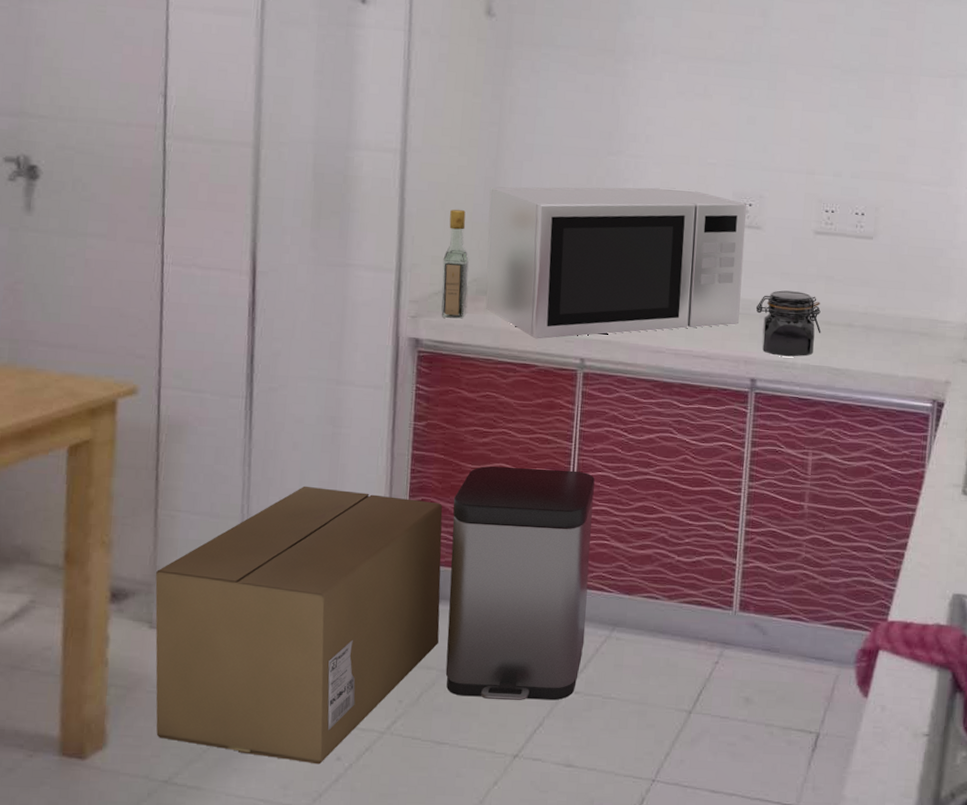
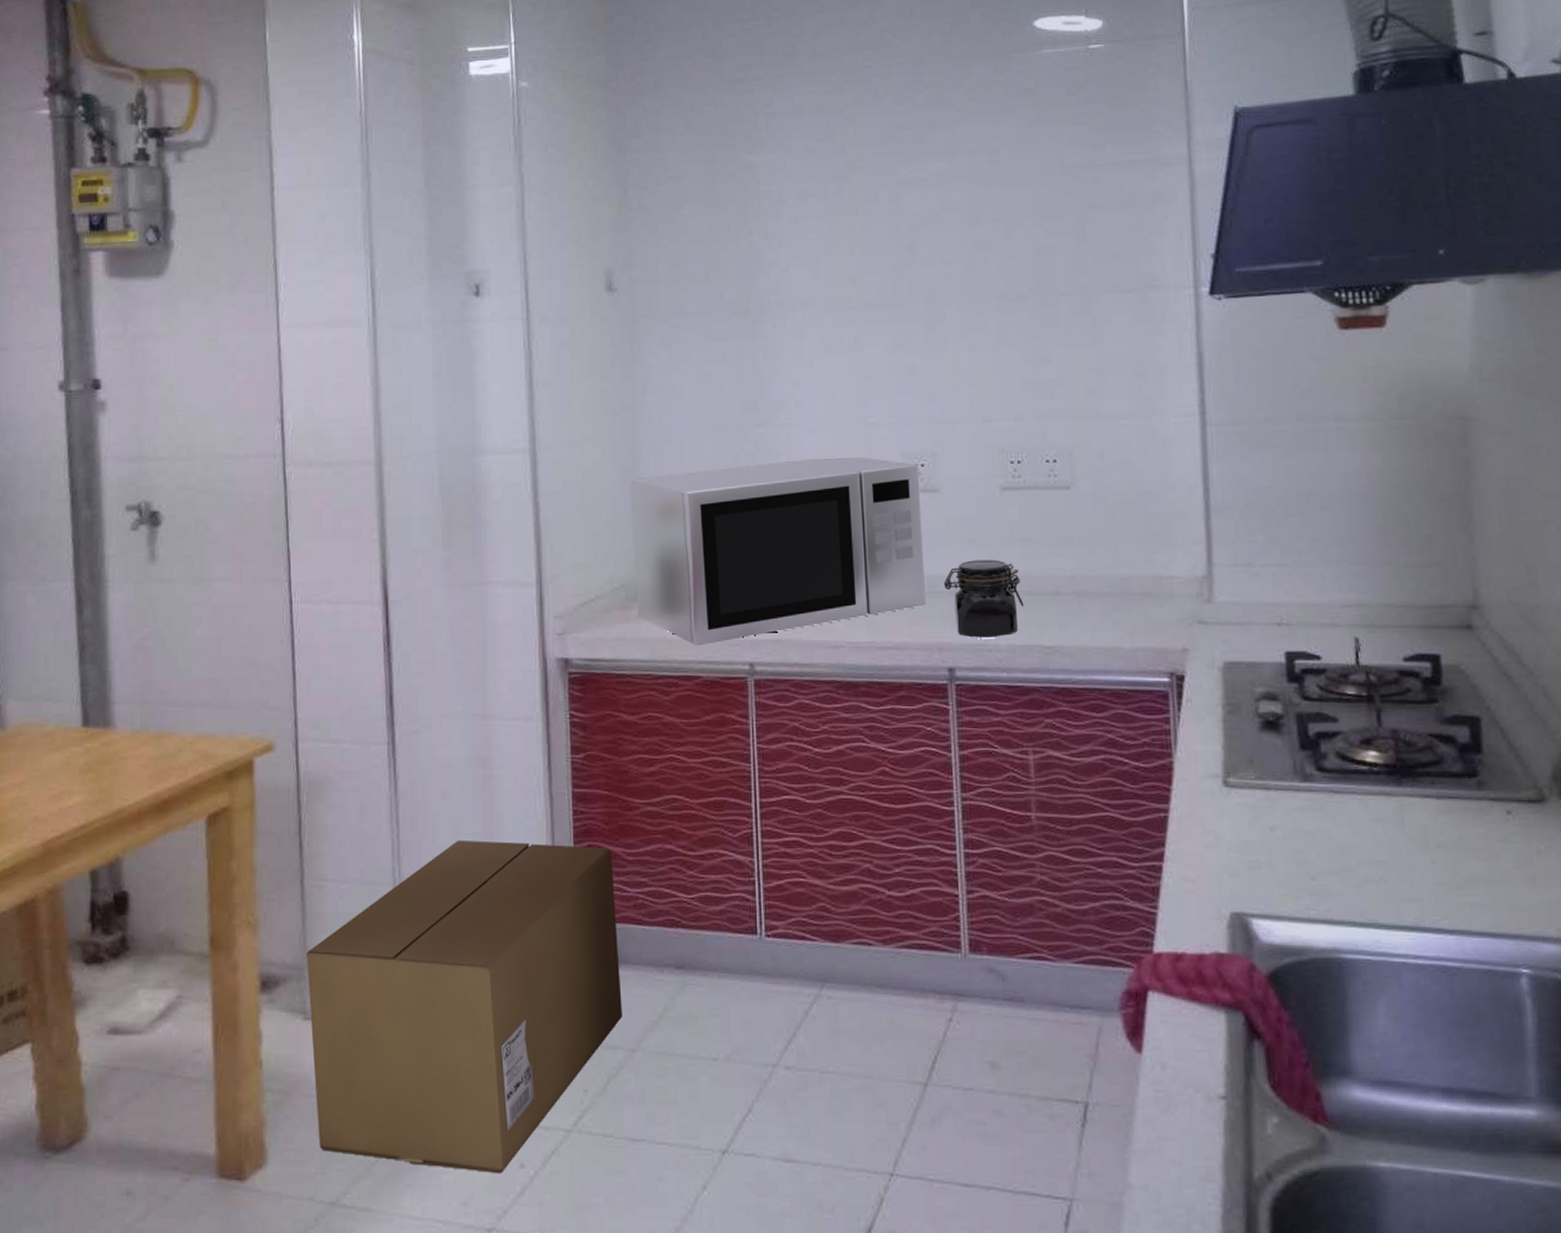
bottle: present [441,209,470,319] -> none [586,507,619,632]
pedal bin: present [445,466,595,701] -> none [623,796,790,1083]

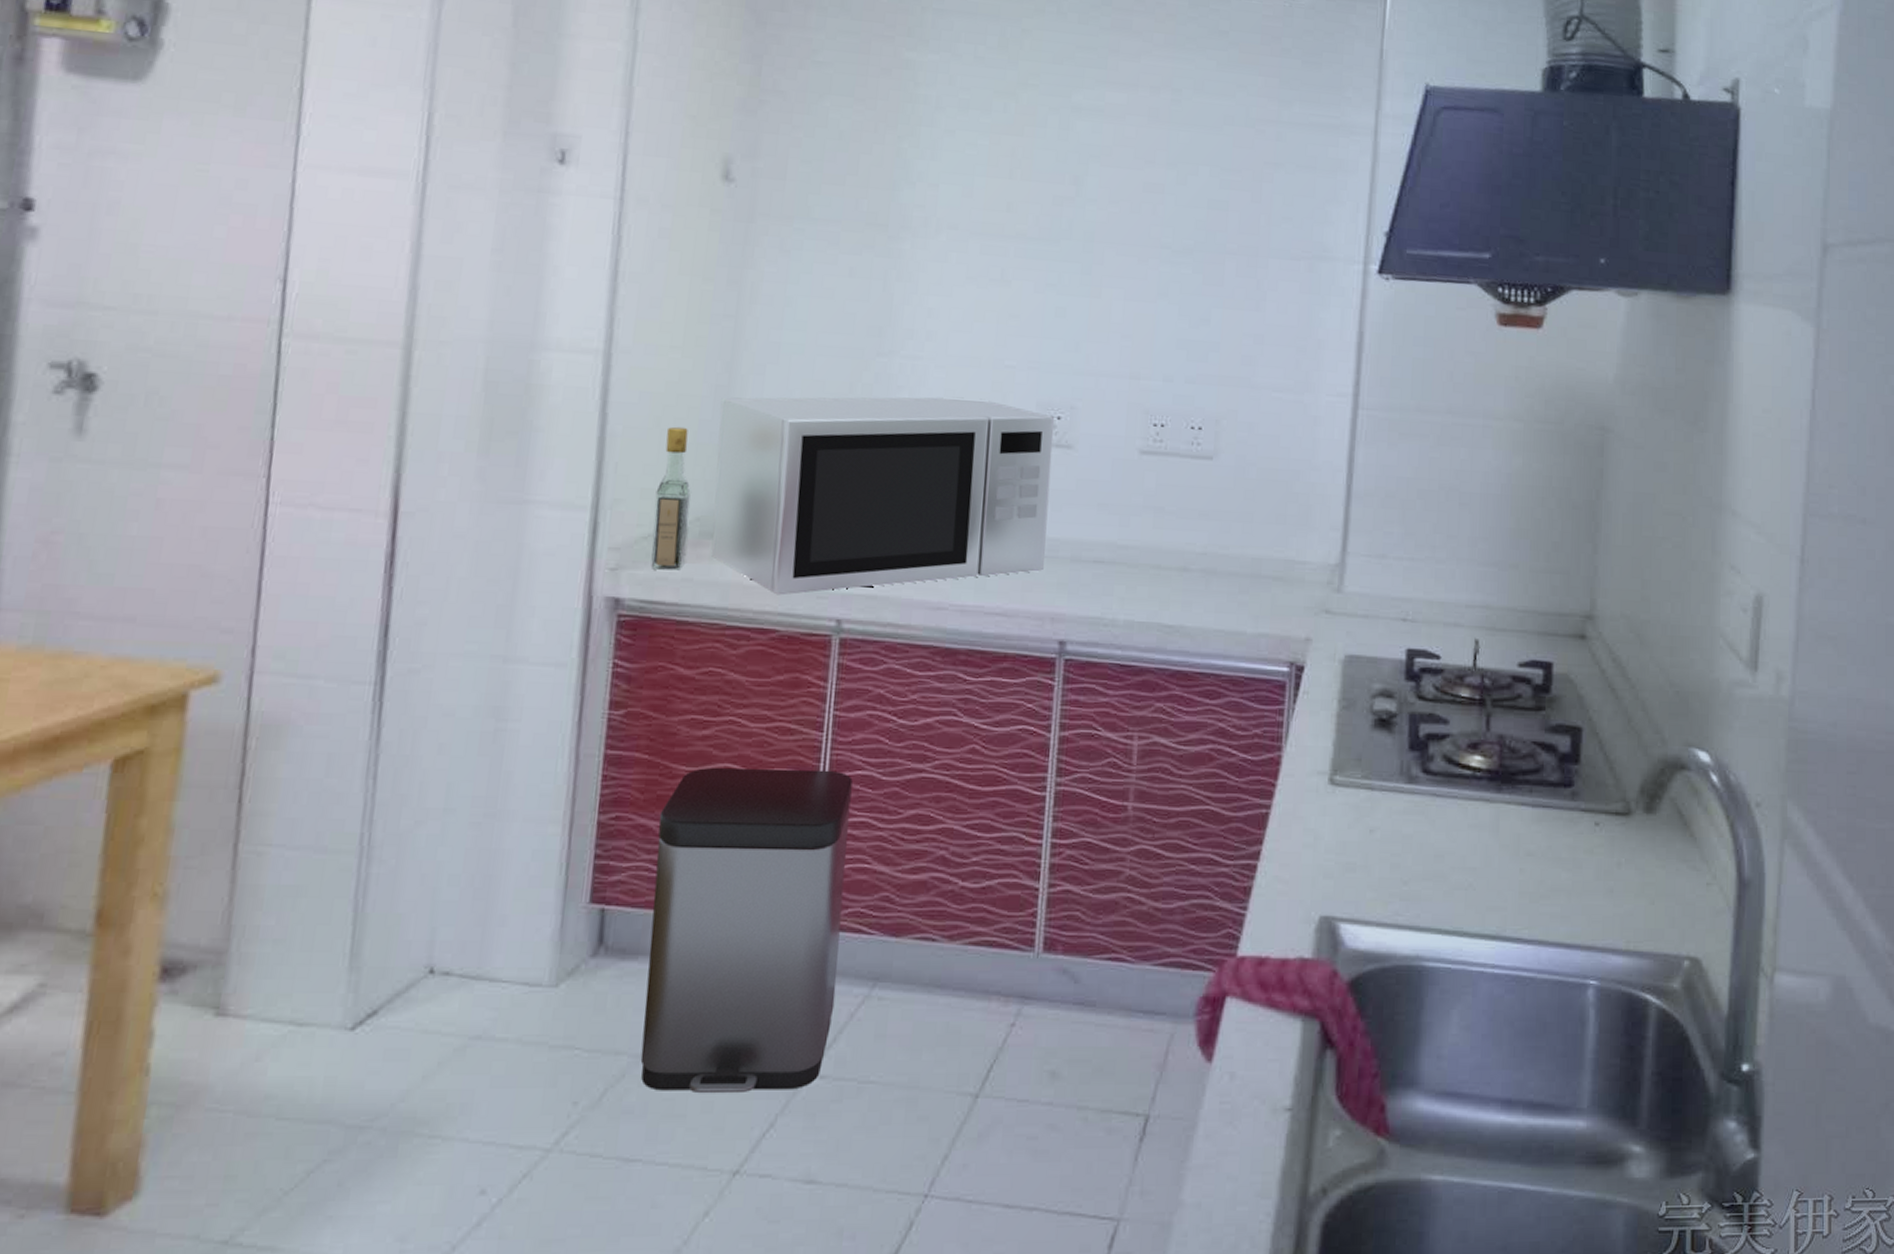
box: present [306,839,622,1174] -> none [215,803,645,1203]
bottle: none [586,507,619,632] -> present [650,426,692,571]
pedal bin: none [623,796,790,1083] -> present [640,767,853,1094]
jar: present [943,559,1024,638] -> none [1065,526,1149,612]

